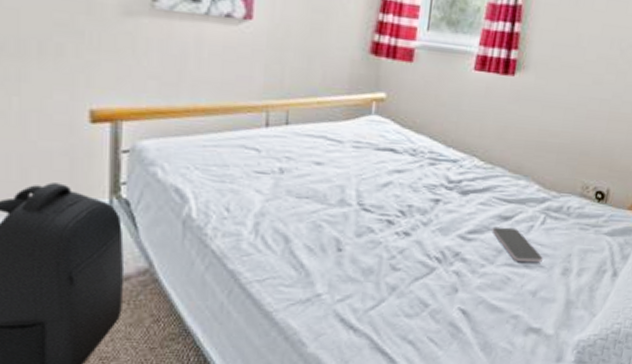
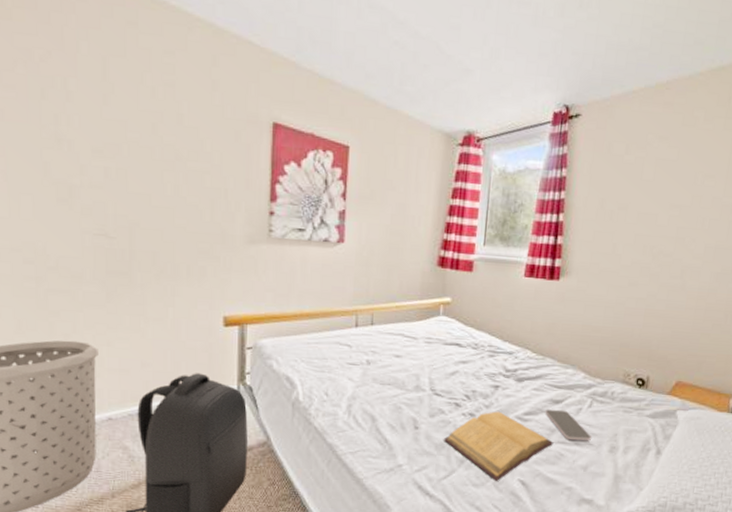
book: none [371,229,501,310] -> present [443,411,554,481]

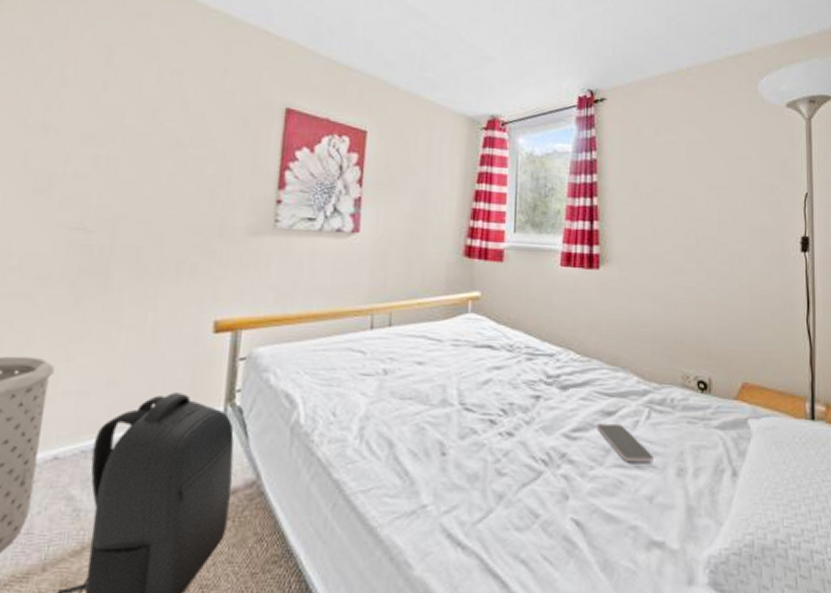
book: present [443,411,554,481] -> none [476,428,610,522]

